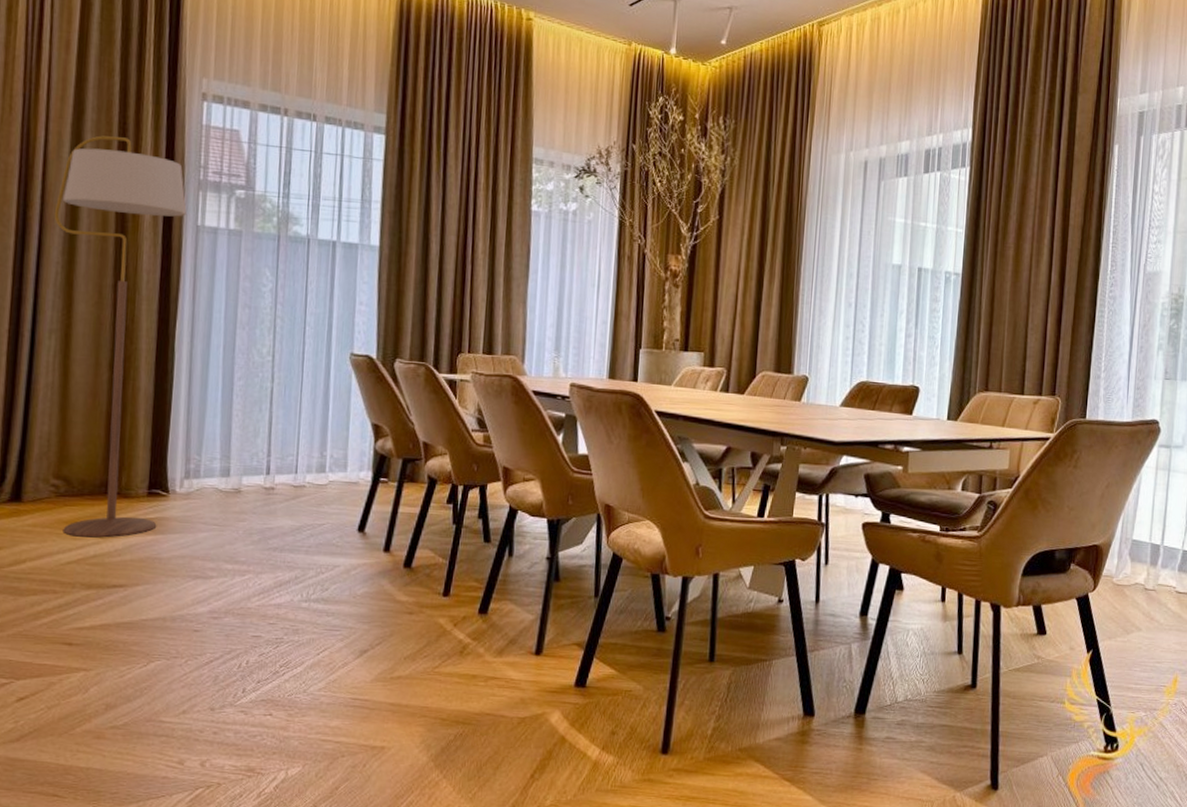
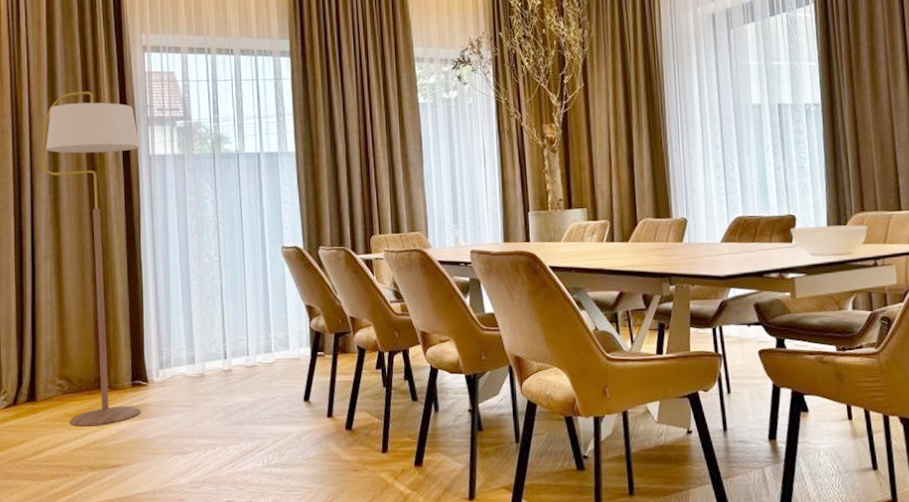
bowl: none [912,400,990,434] -> present [790,225,869,256]

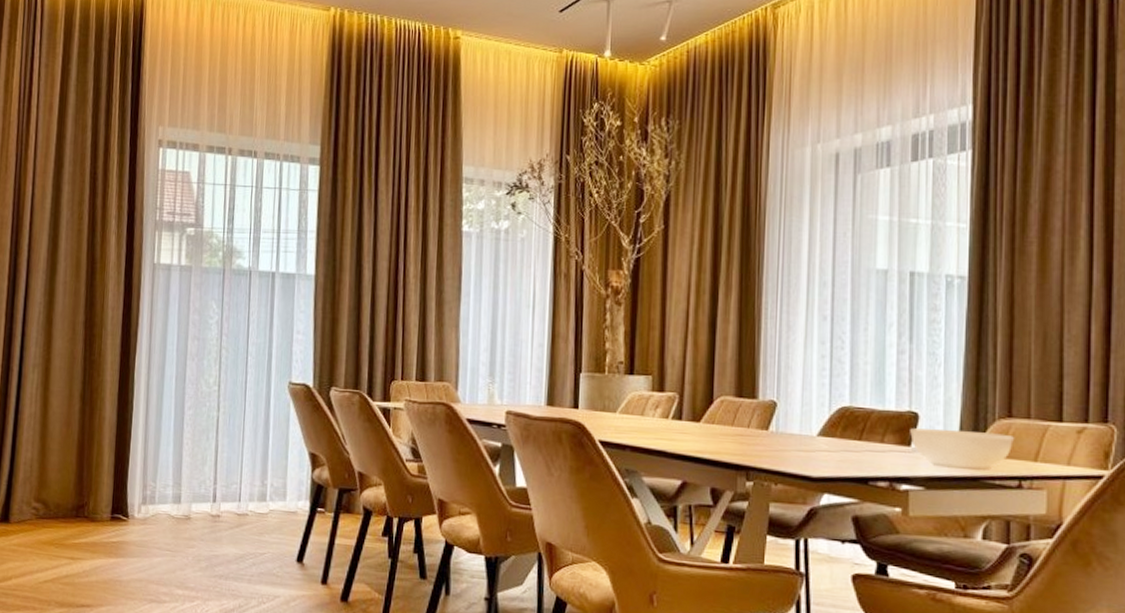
floor lamp: present [40,91,141,427] -> none [38,186,145,559]

